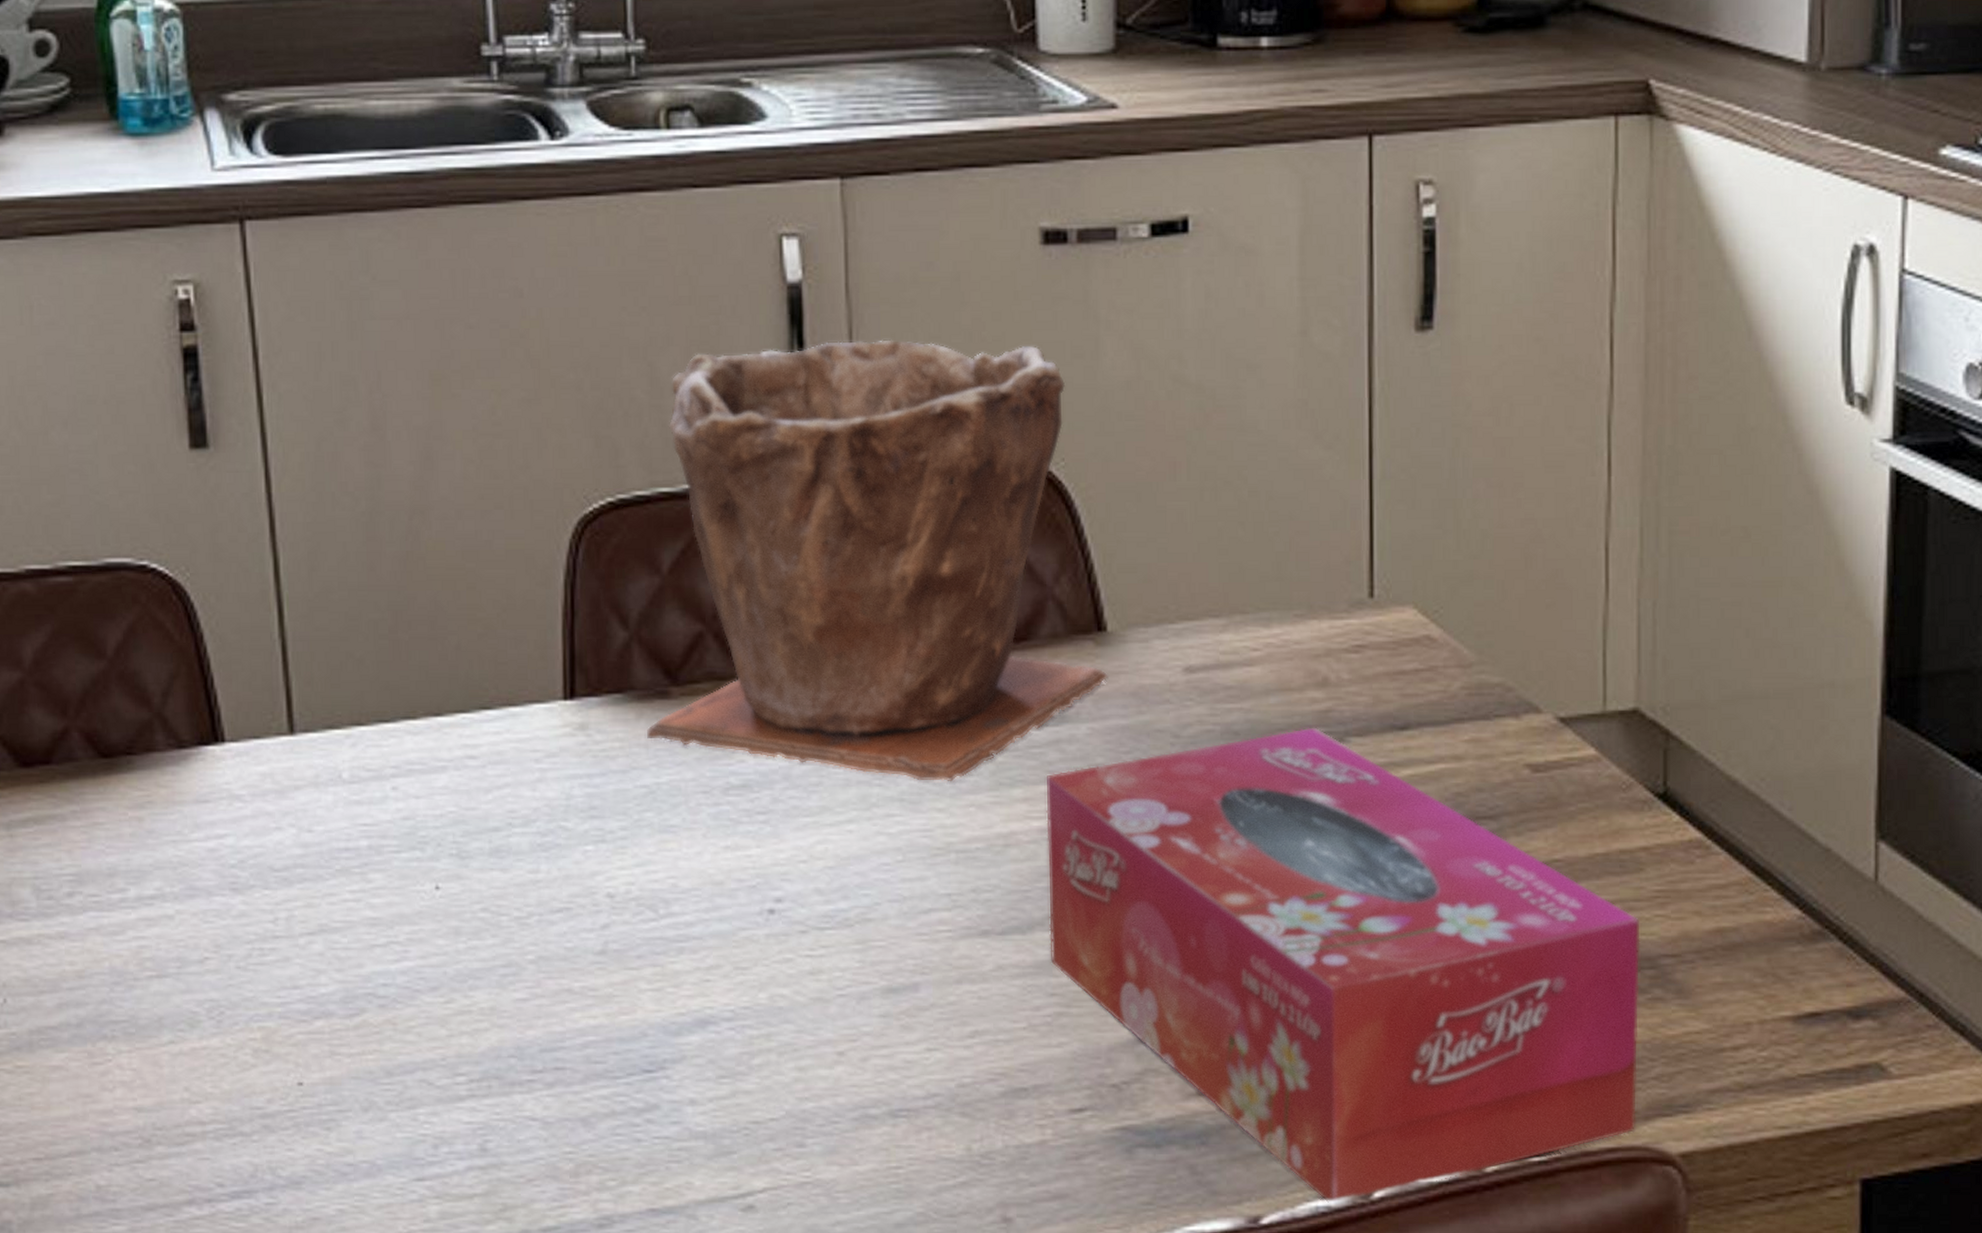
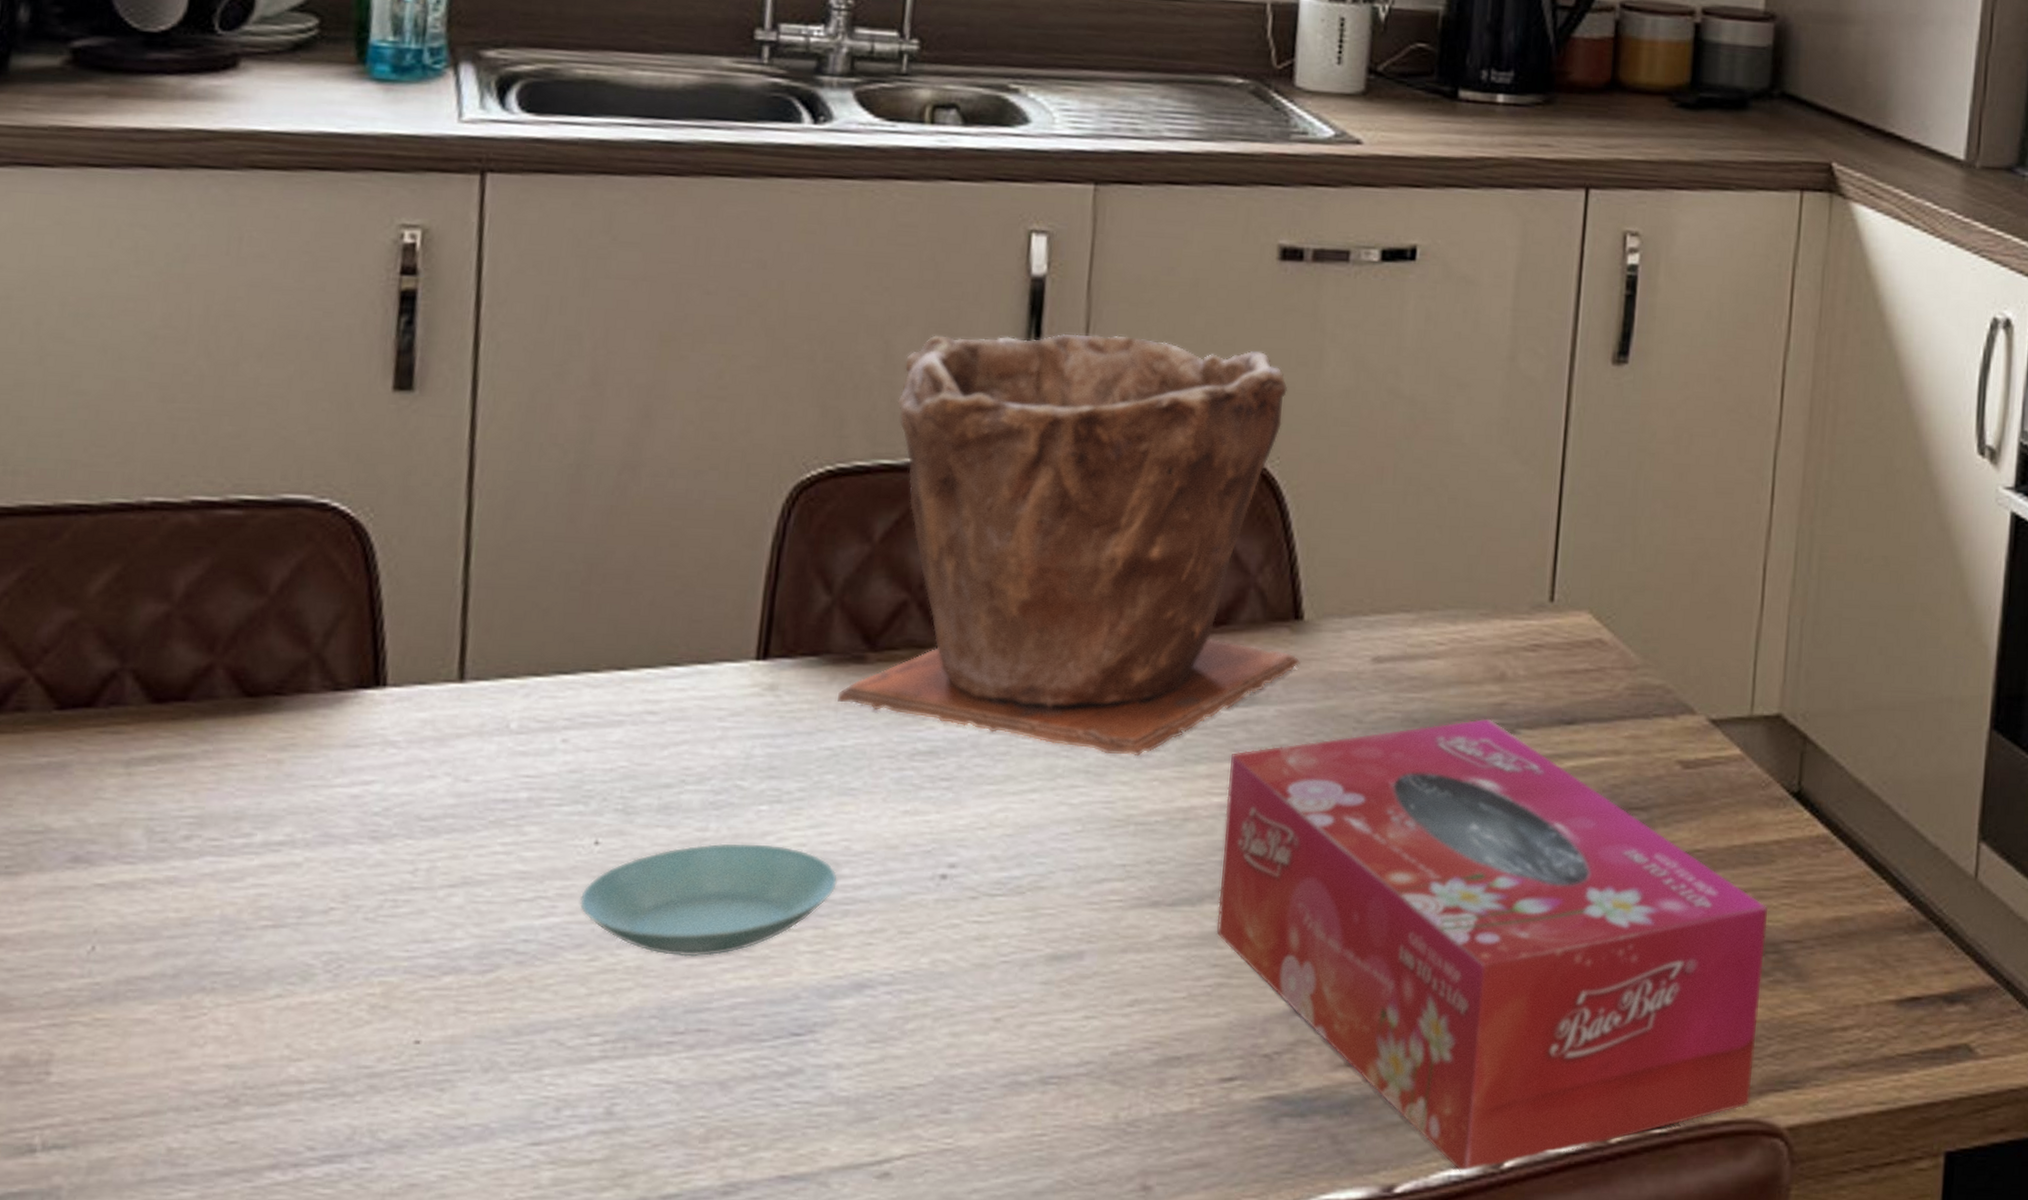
saucer: none [428,884,669,997] -> present [579,843,838,957]

